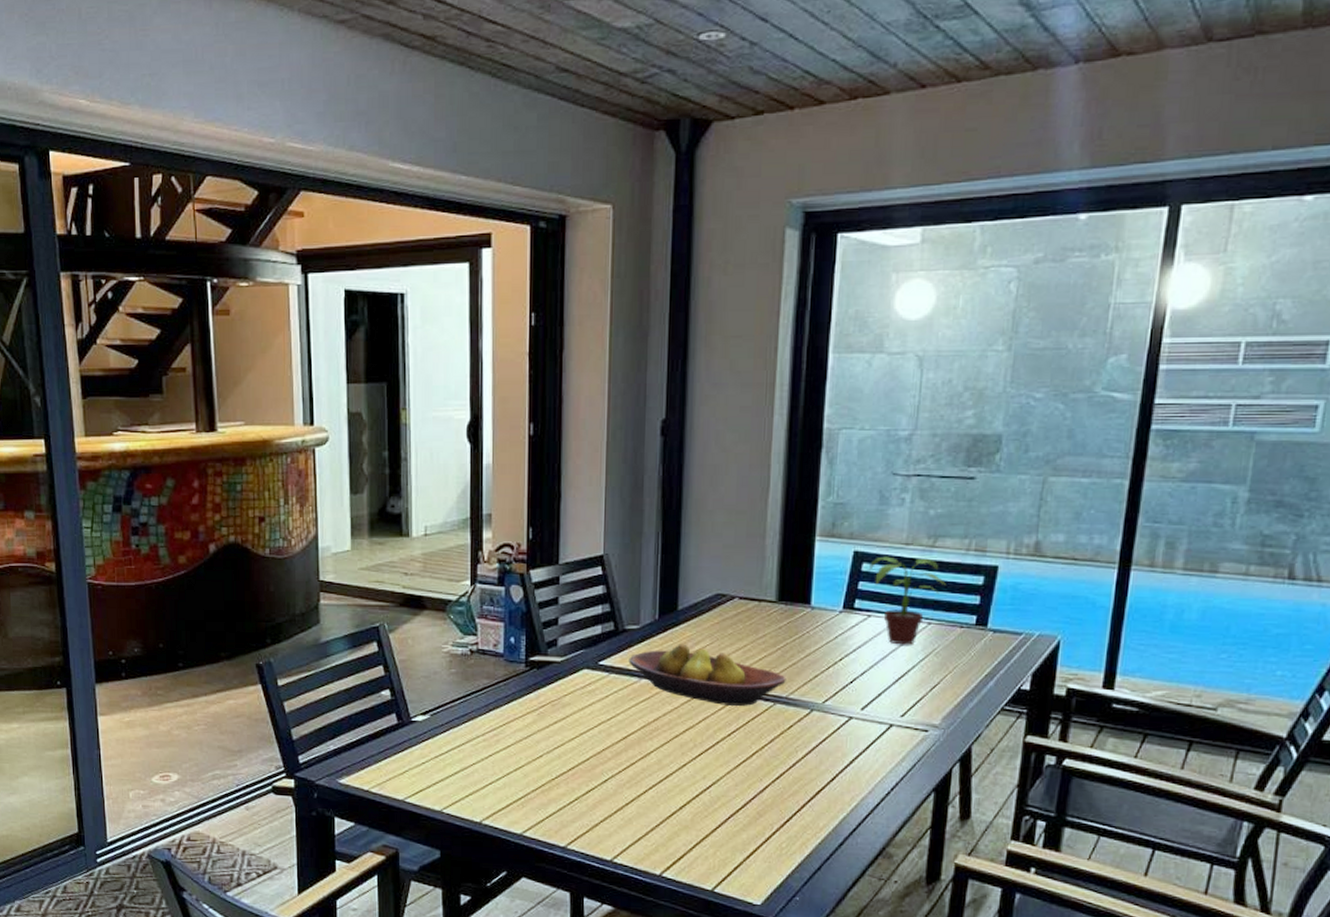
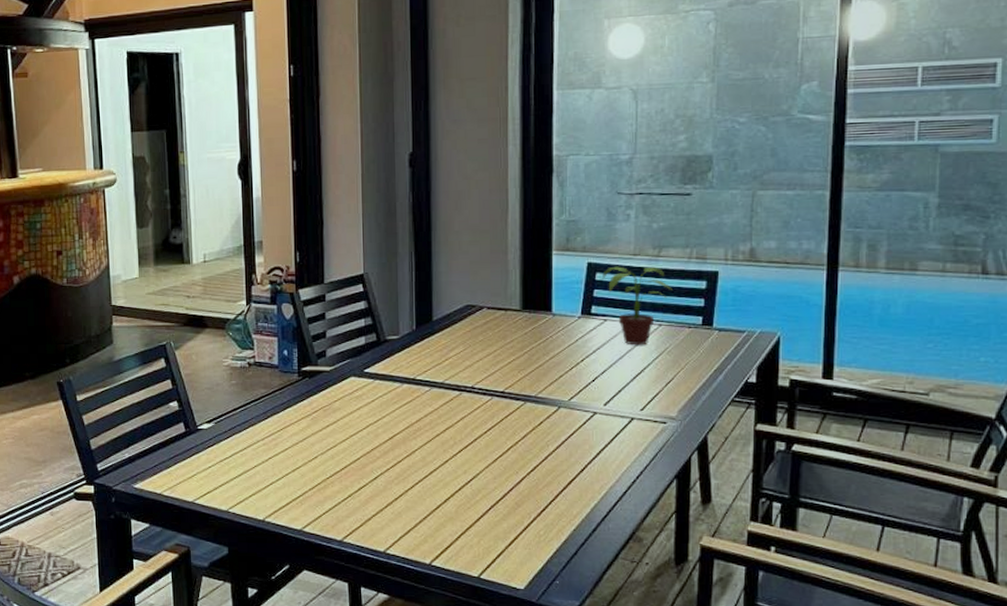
fruit bowl: present [628,644,786,706] -> none [391,351,534,405]

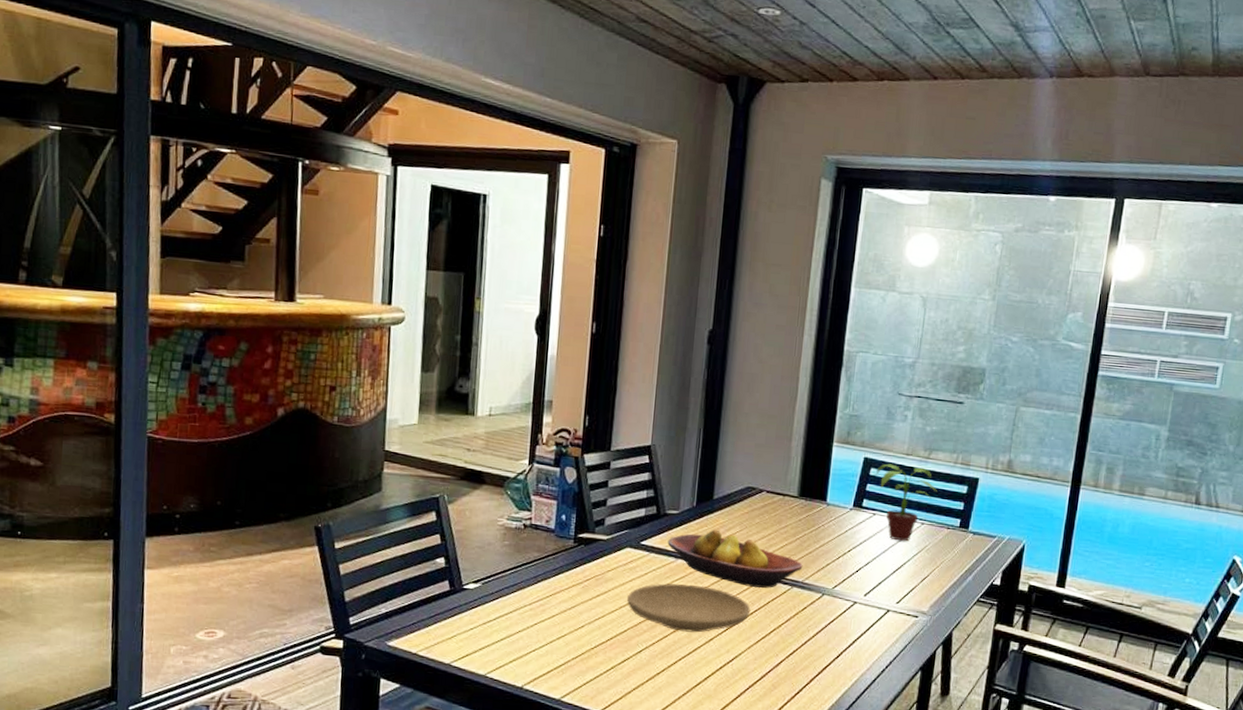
plate: none [356,408,484,456] -> present [626,582,751,633]
fruit bowl: none [391,351,534,405] -> present [667,529,803,588]

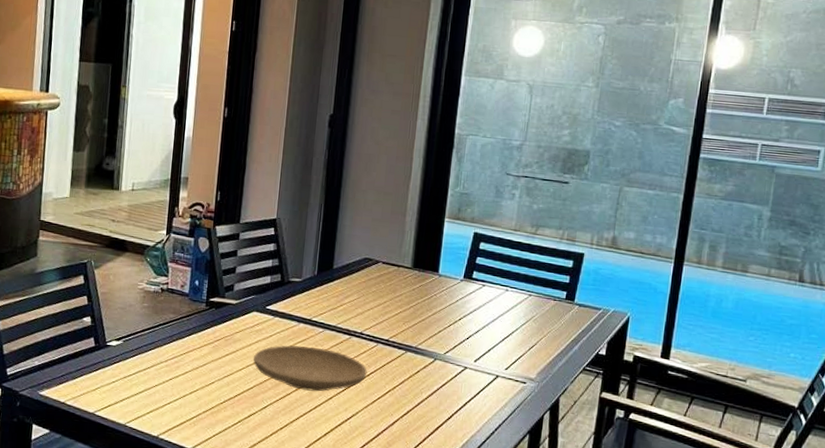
fruit bowl: present [667,529,803,588] -> none [290,296,416,352]
potted plant: present [876,463,937,542] -> none [485,238,544,312]

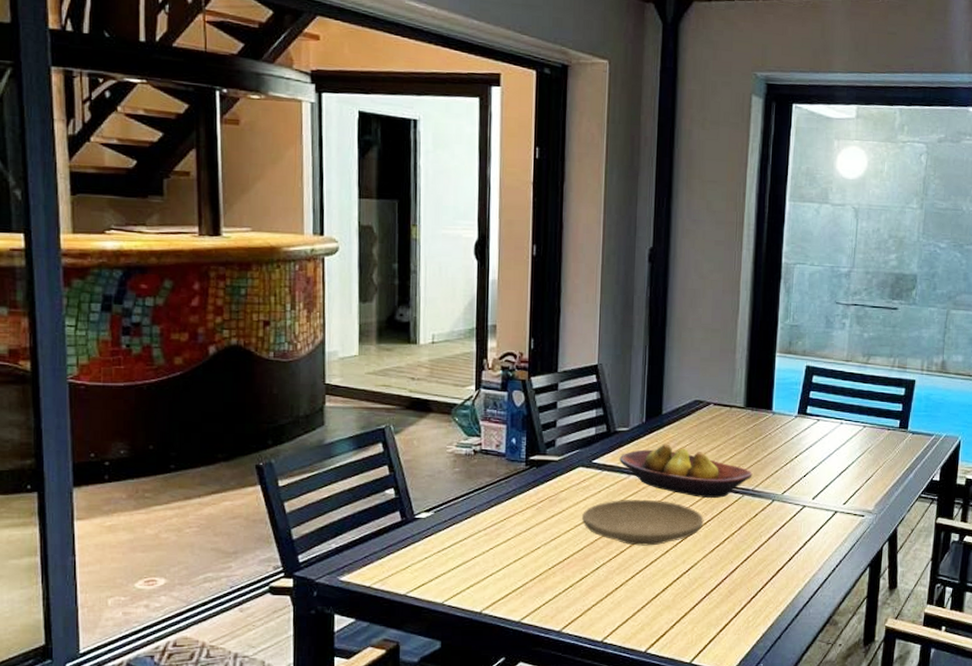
fruit bowl: none [290,296,416,352] -> present [619,444,753,498]

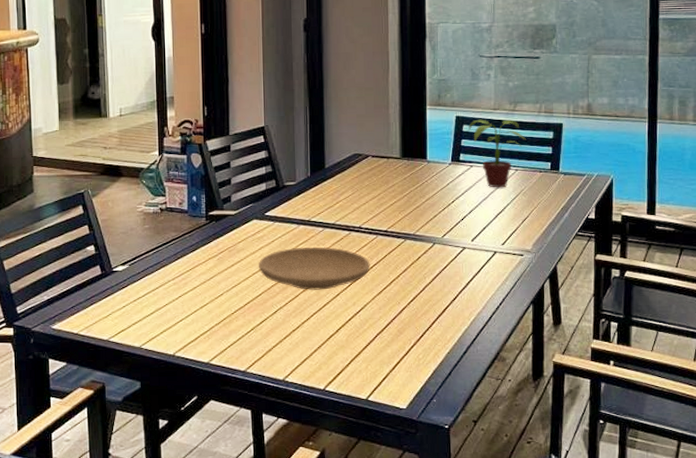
fruit bowl: present [619,444,753,498] -> none [289,195,413,243]
potted plant: none [818,370,877,445] -> present [468,119,526,188]

